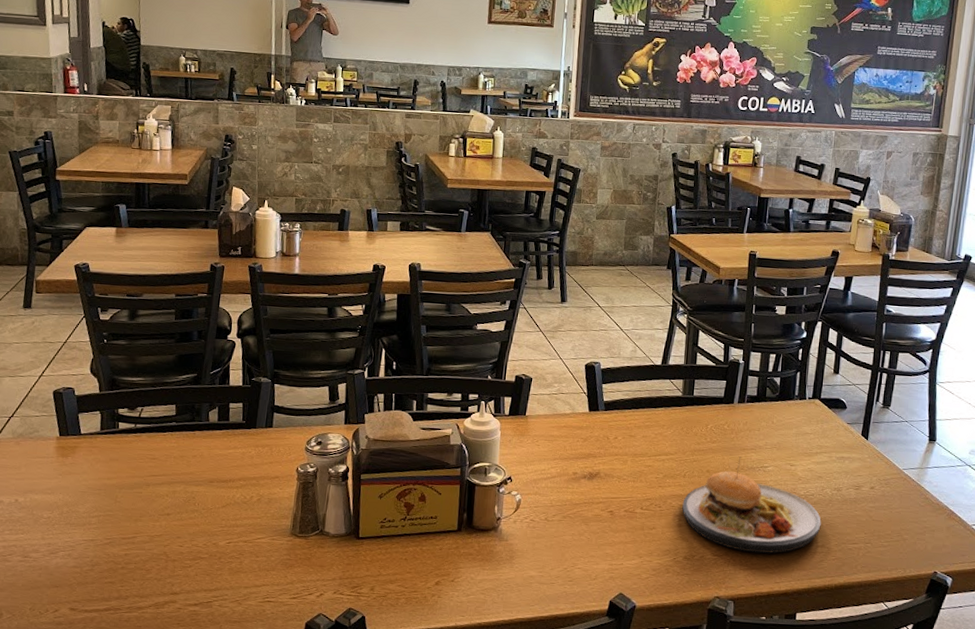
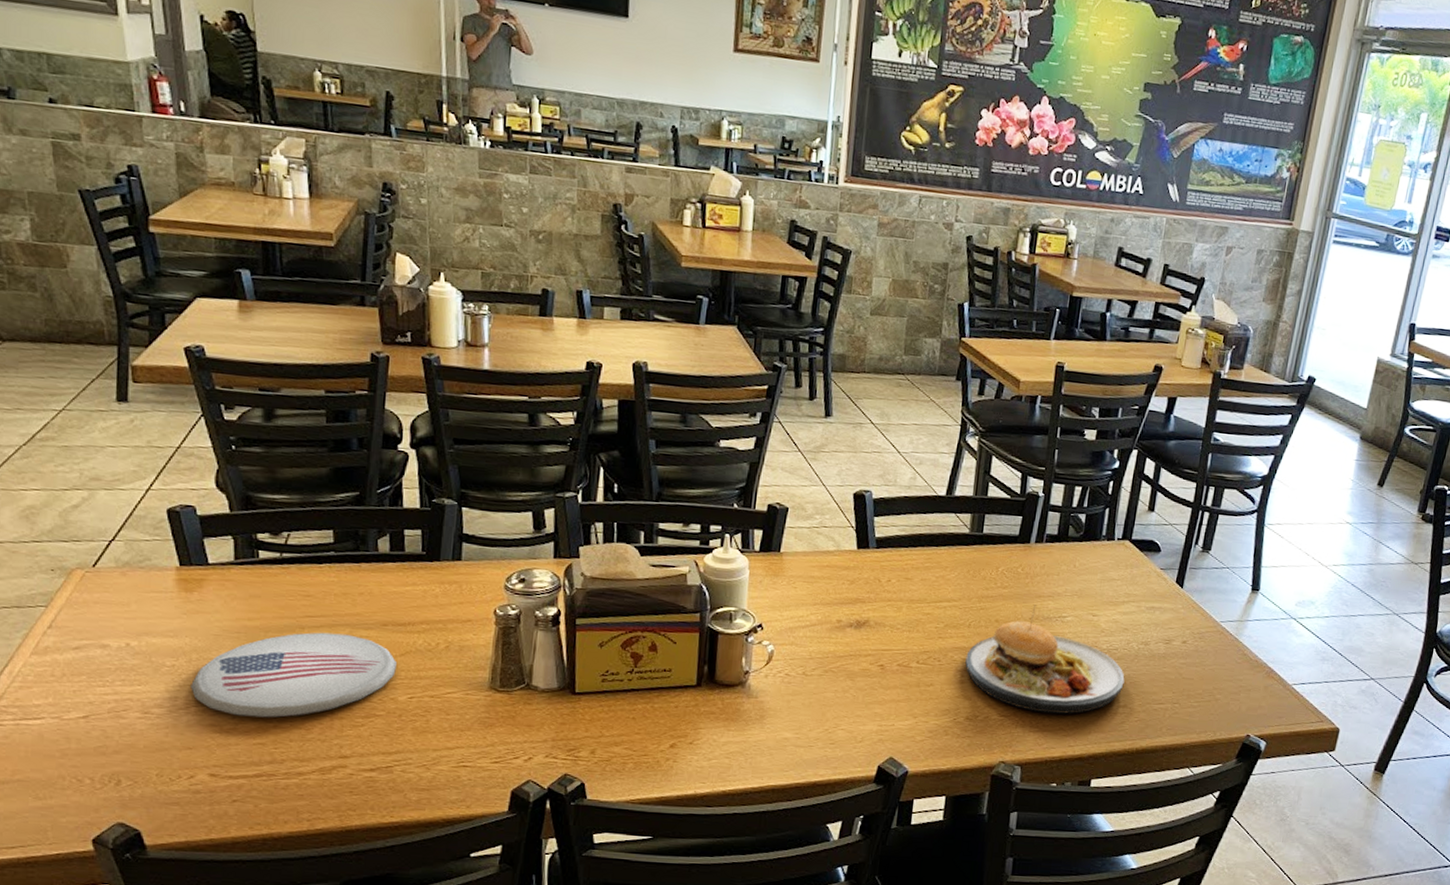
plate: none [61,488,220,561] -> present [190,632,398,718]

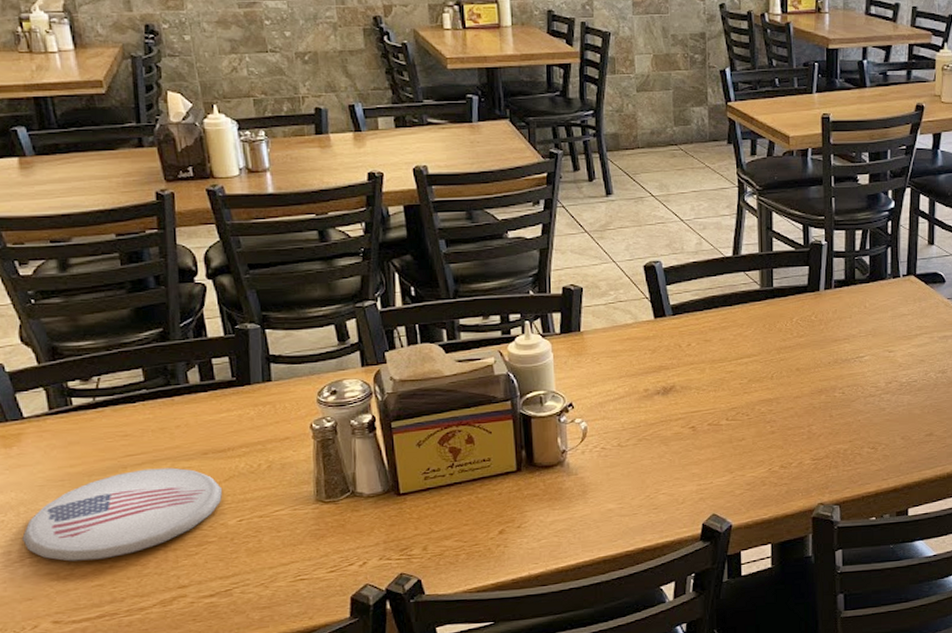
plate: present [965,604,1125,714] -> none [773,349,927,452]

